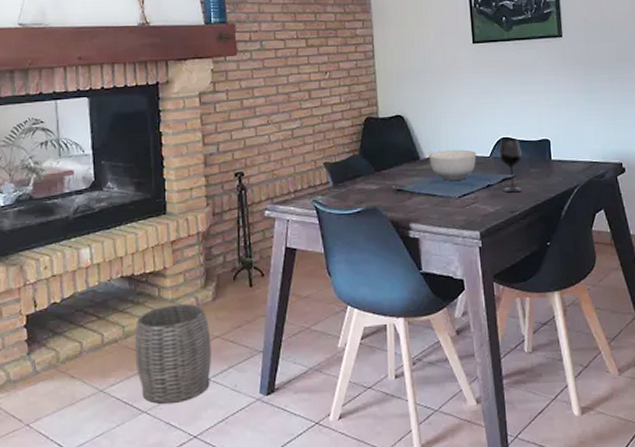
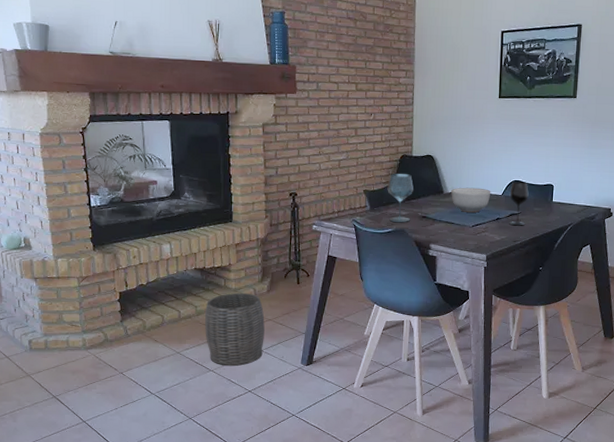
wine glass: none [352,139,383,200] -> present [387,173,413,223]

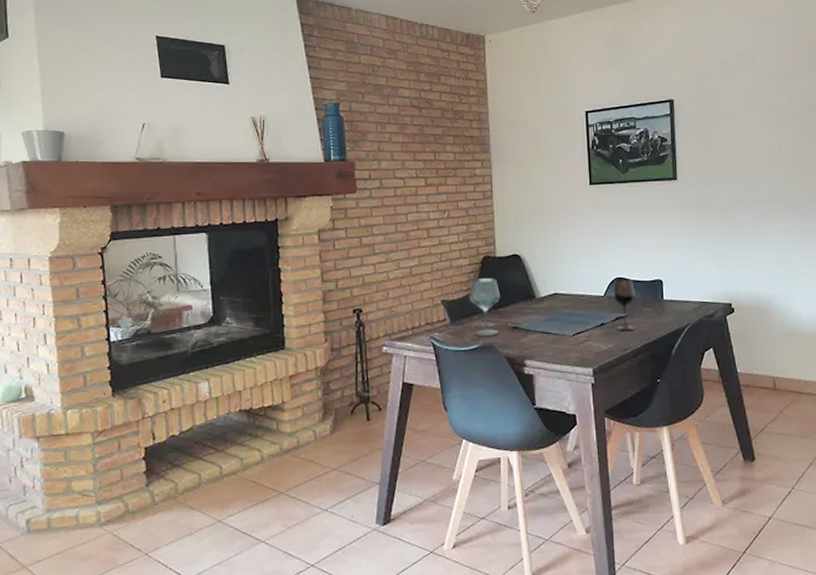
woven basket: present [204,293,265,366] -> none [252,437,329,534]
bowl: present [451,187,491,213] -> none [544,289,591,319]

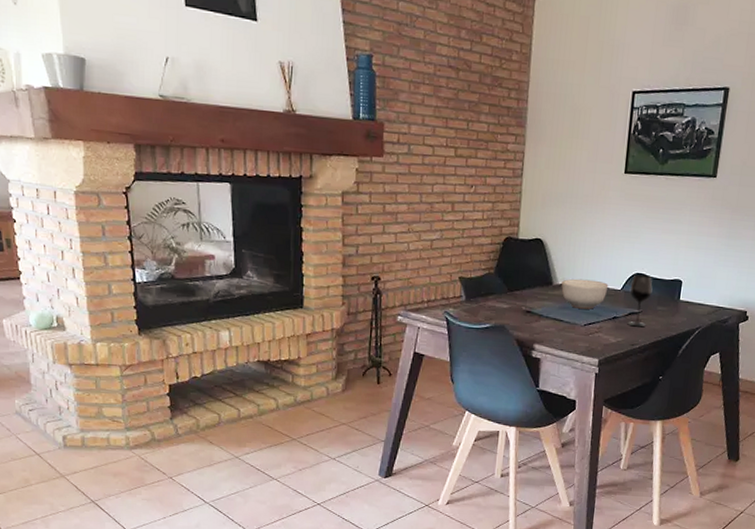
wine glass: present [469,277,500,337] -> none [486,258,518,318]
bowl: none [544,289,591,319] -> present [561,278,609,309]

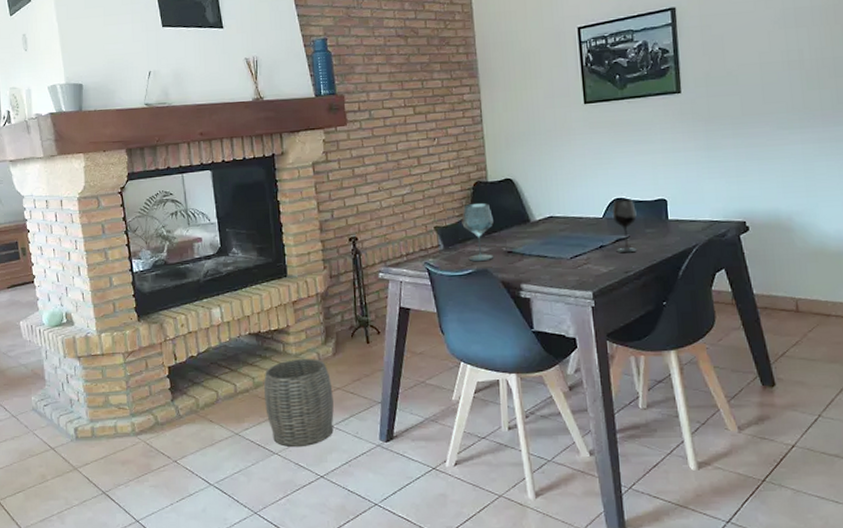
woven basket: none [267,391,338,475] -> present [263,359,334,447]
wine glass: none [486,258,518,318] -> present [462,202,493,262]
bowl: present [561,278,609,309] -> none [539,211,589,242]

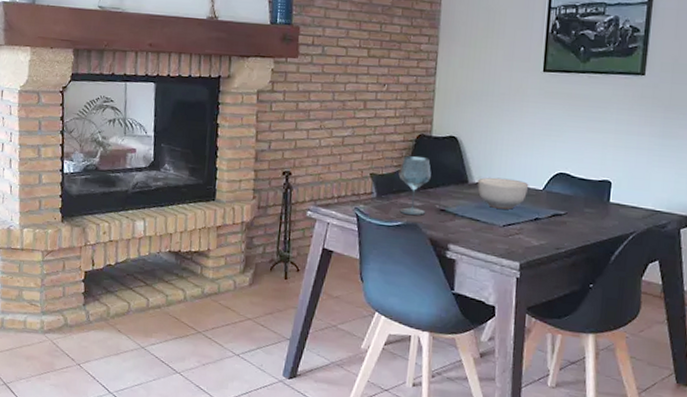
woven basket: present [263,359,334,447] -> none [174,283,244,371]
bowl: none [539,211,589,242] -> present [477,177,529,210]
wine glass: present [612,199,637,253] -> none [551,174,578,230]

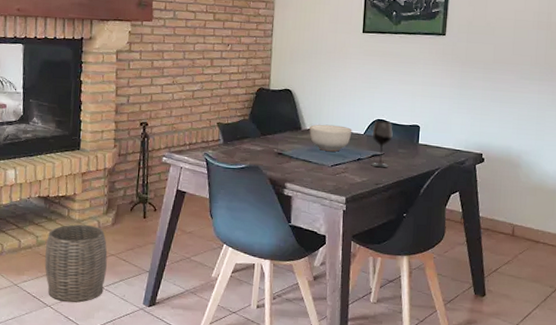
woven basket: none [174,283,244,371] -> present [44,224,108,303]
wine glass: present [398,155,431,216] -> none [242,106,270,159]
wine glass: none [551,174,578,230] -> present [371,120,393,168]

